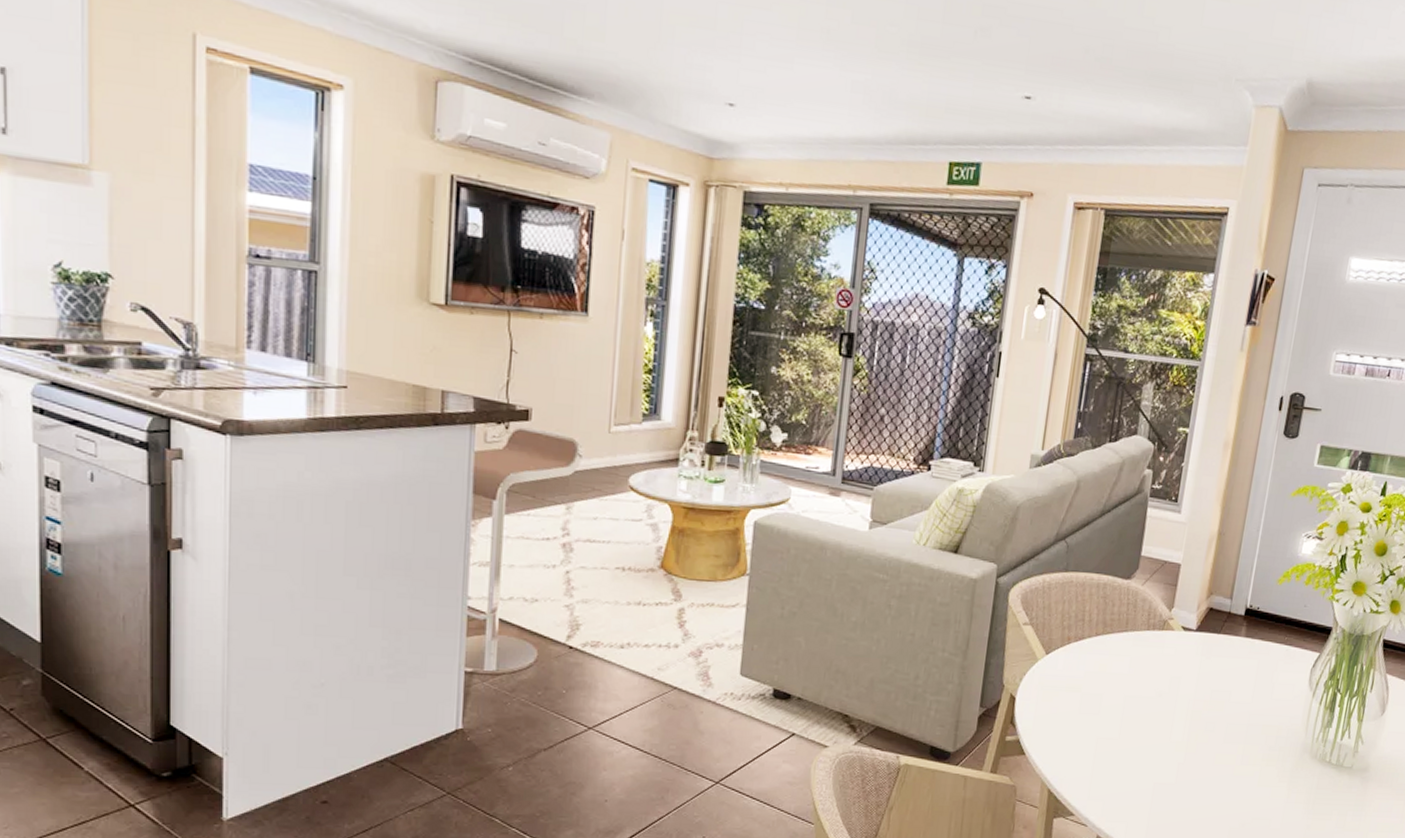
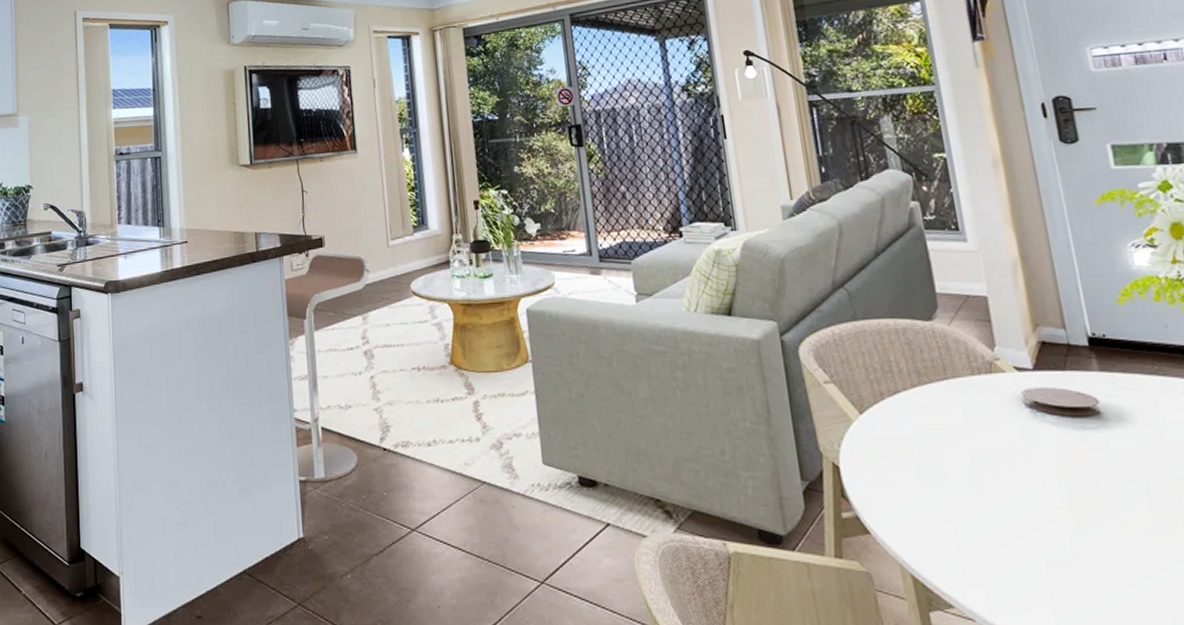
coaster: none [1179,645,1237,673] -> present [1021,386,1102,417]

